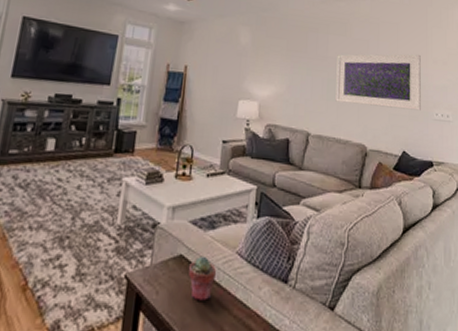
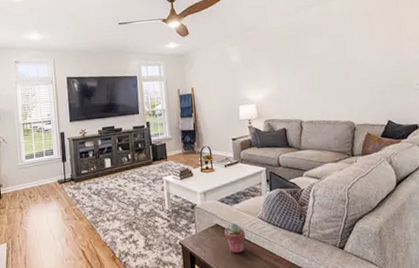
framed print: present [335,54,421,111] -> none [317,36,401,92]

